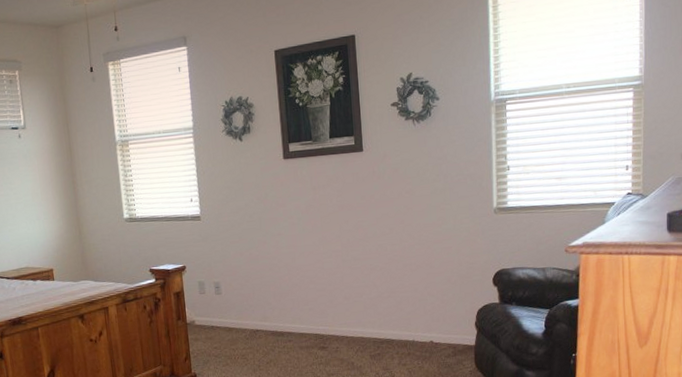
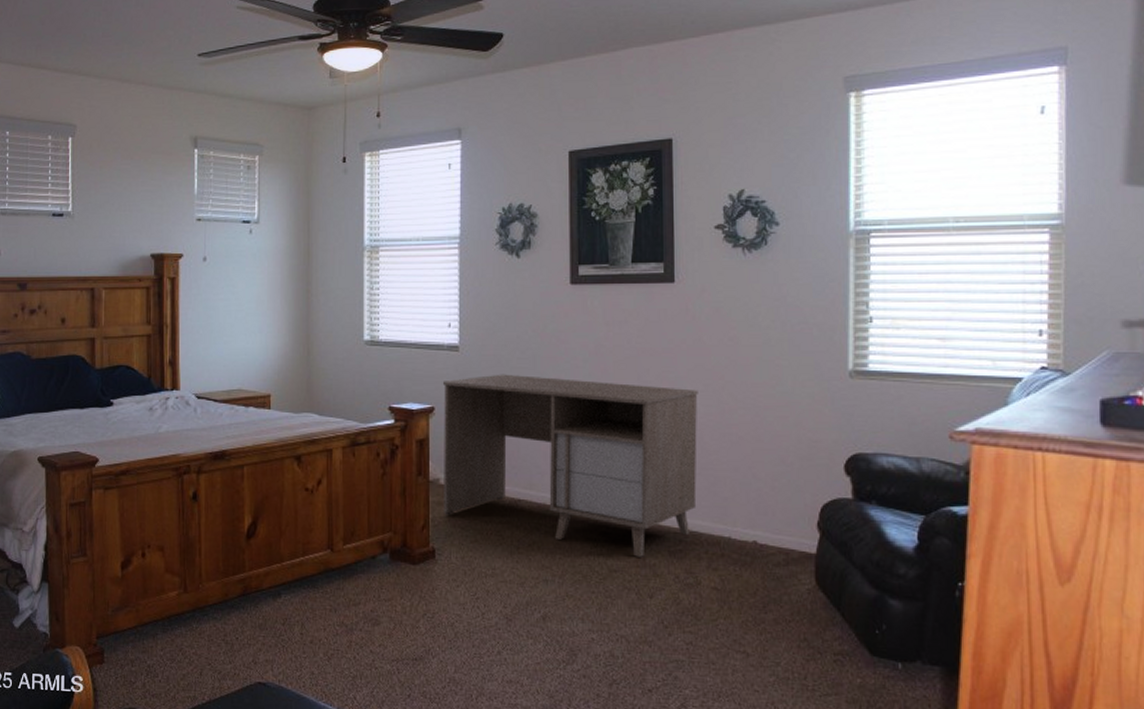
desk: none [190,233,389,362] -> present [442,374,698,557]

